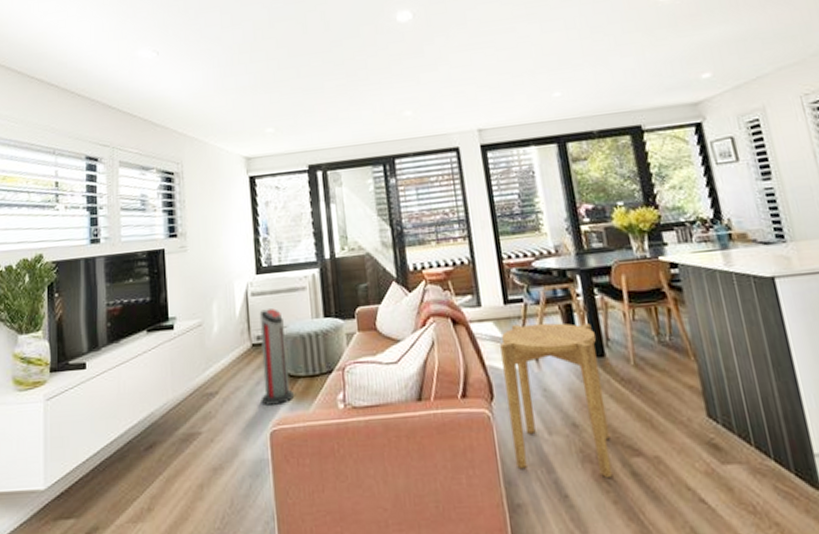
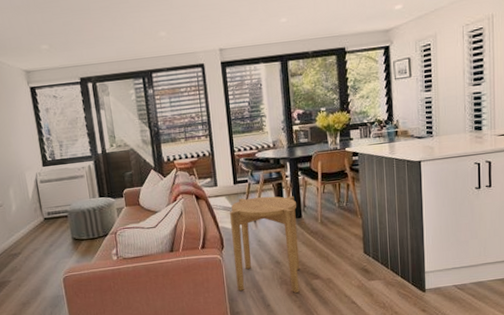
air purifier: present [259,308,295,406] -> none [48,192,80,260]

